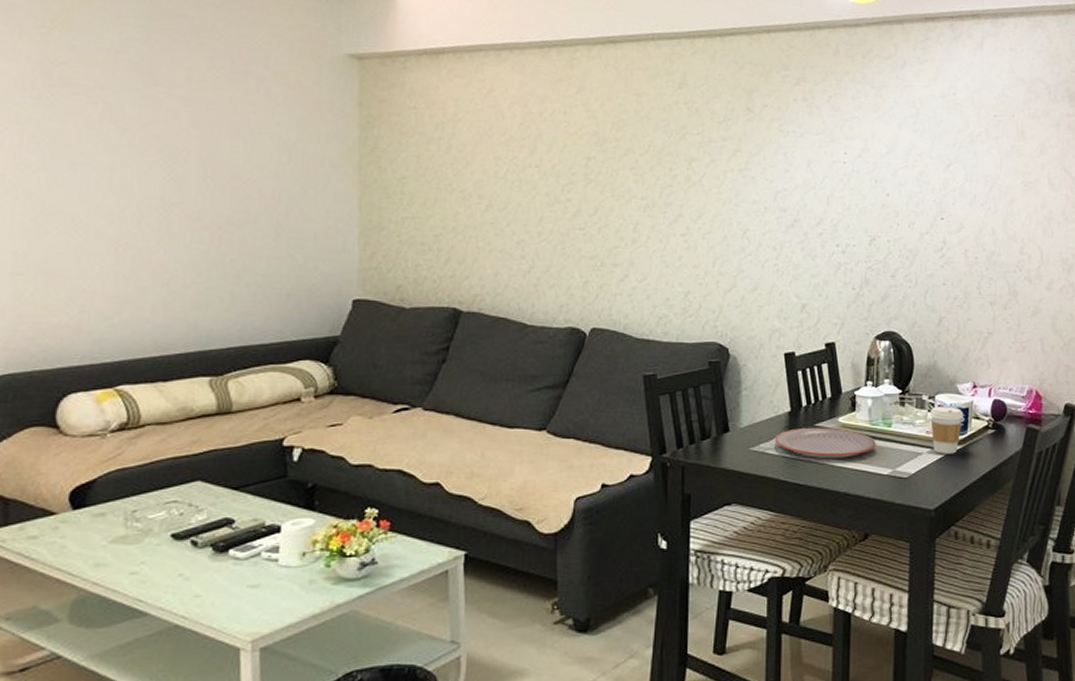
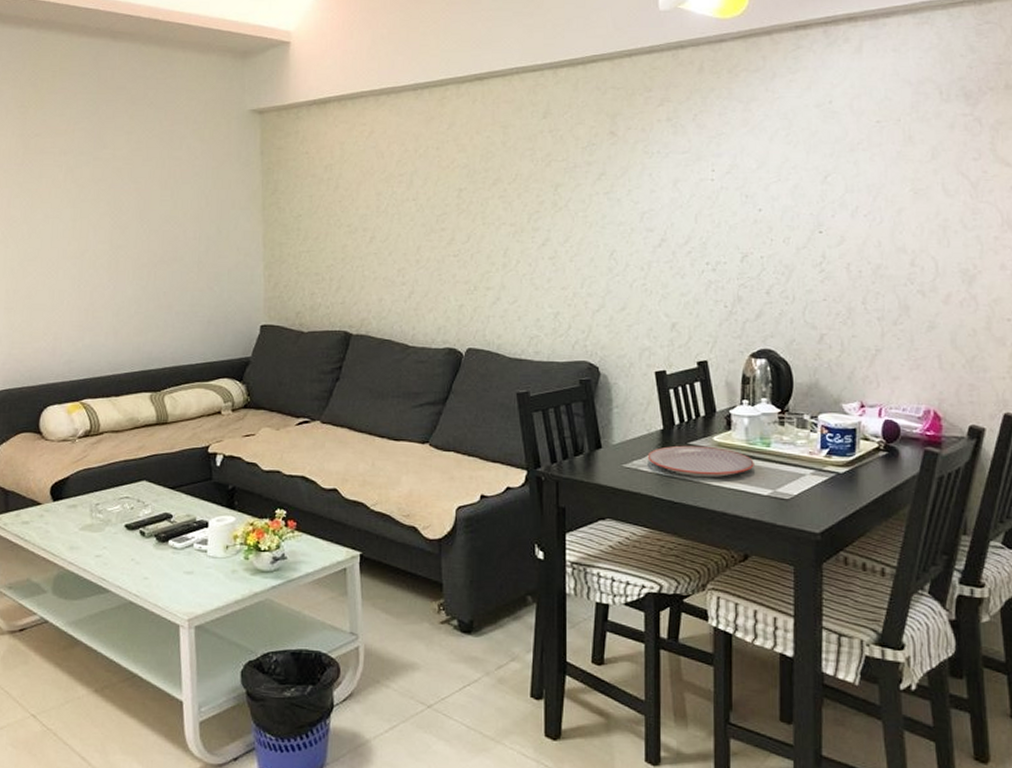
coffee cup: present [931,406,964,454] -> none [813,426,851,476]

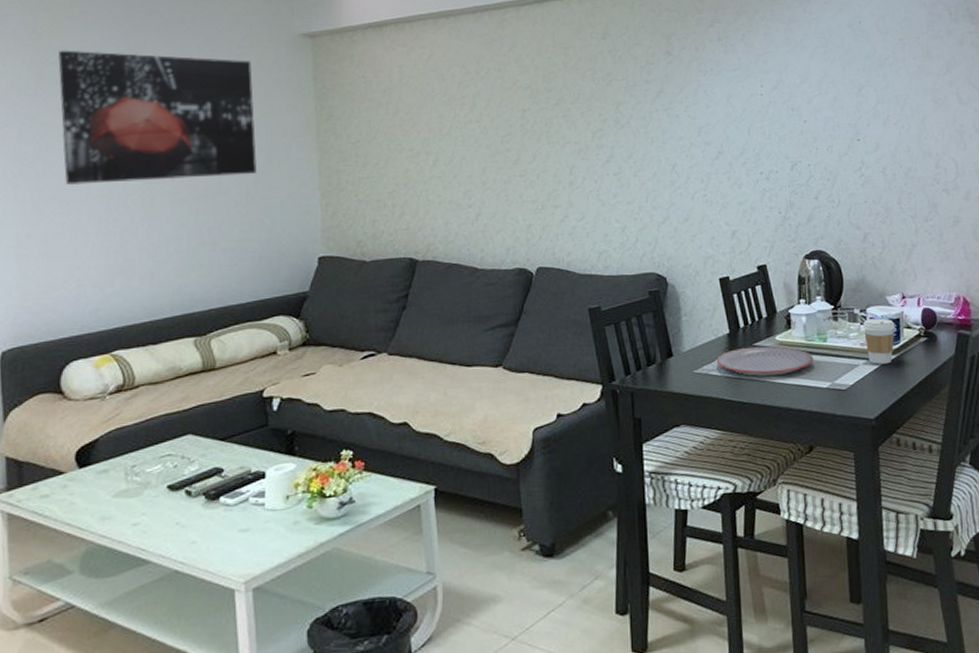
wall art: none [41,123,208,248] -> present [58,50,257,186]
coffee cup: none [813,426,851,476] -> present [863,318,895,364]

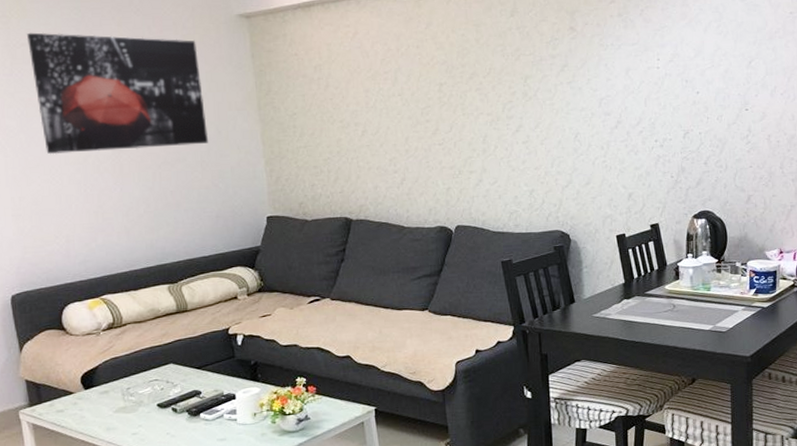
plate: present [716,346,814,377] -> none [613,294,698,320]
coffee cup: present [863,318,895,364] -> none [743,270,772,310]

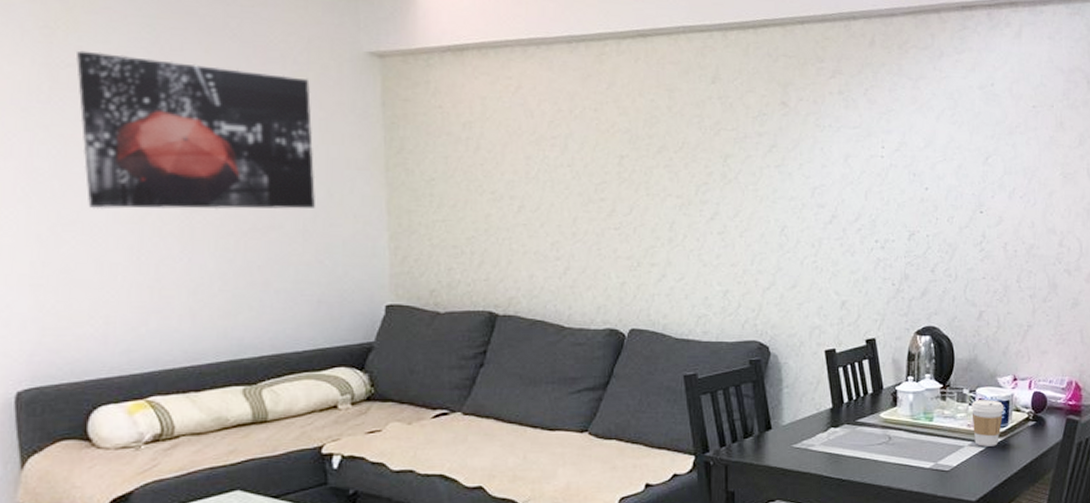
coffee cup: none [743,270,772,310] -> present [972,400,1004,447]

